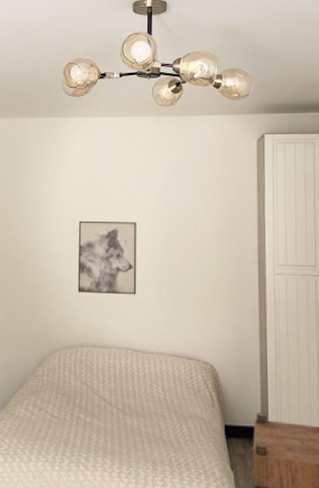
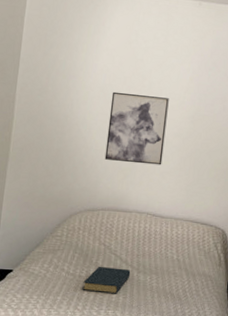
hardback book: none [68,408,116,439] -> present [82,266,131,294]

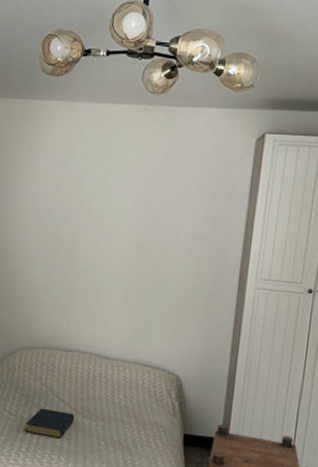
wall art: present [104,91,169,165] -> none [43,217,112,300]

